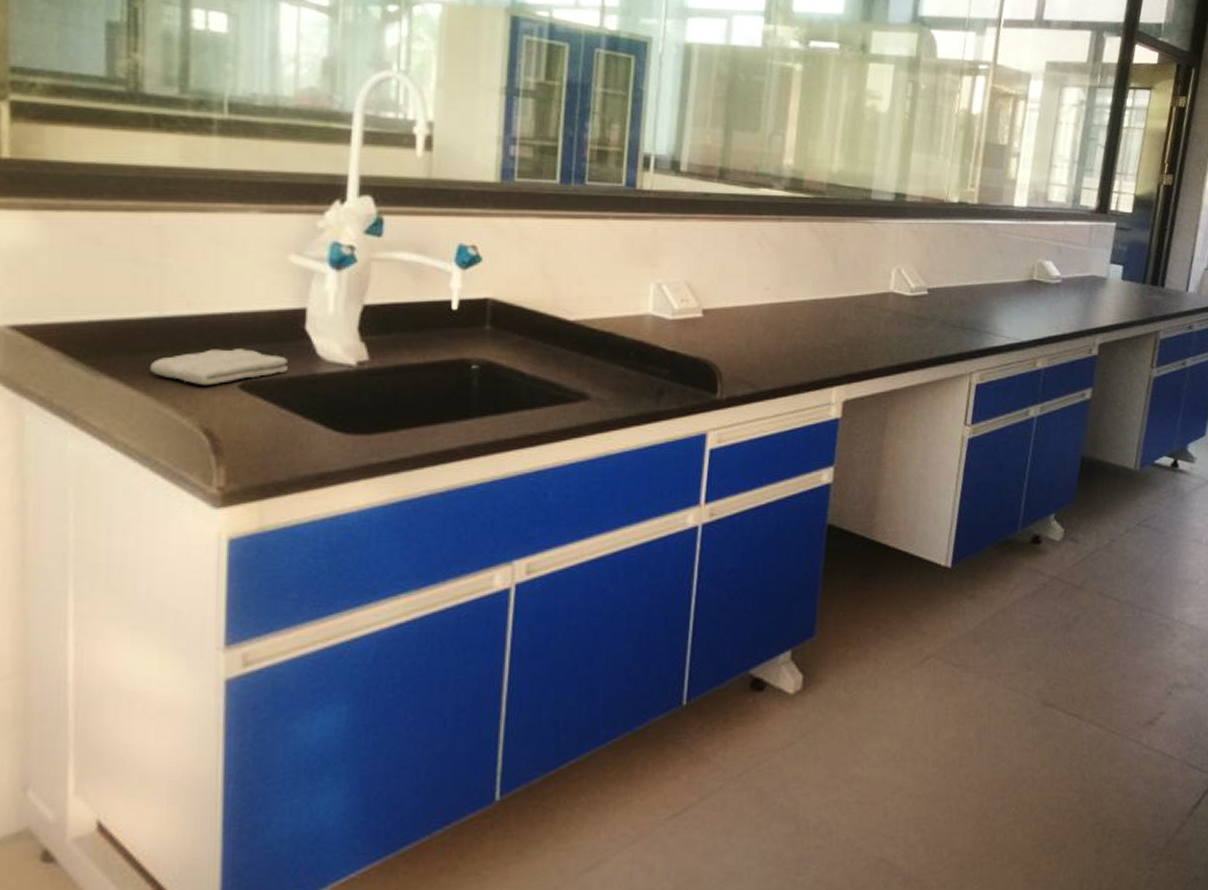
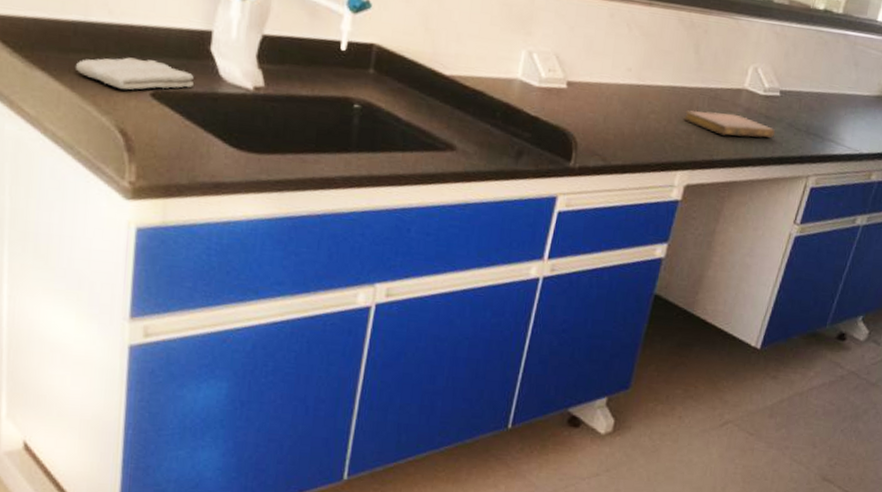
notebook: none [831,319,930,343] -> present [683,110,776,138]

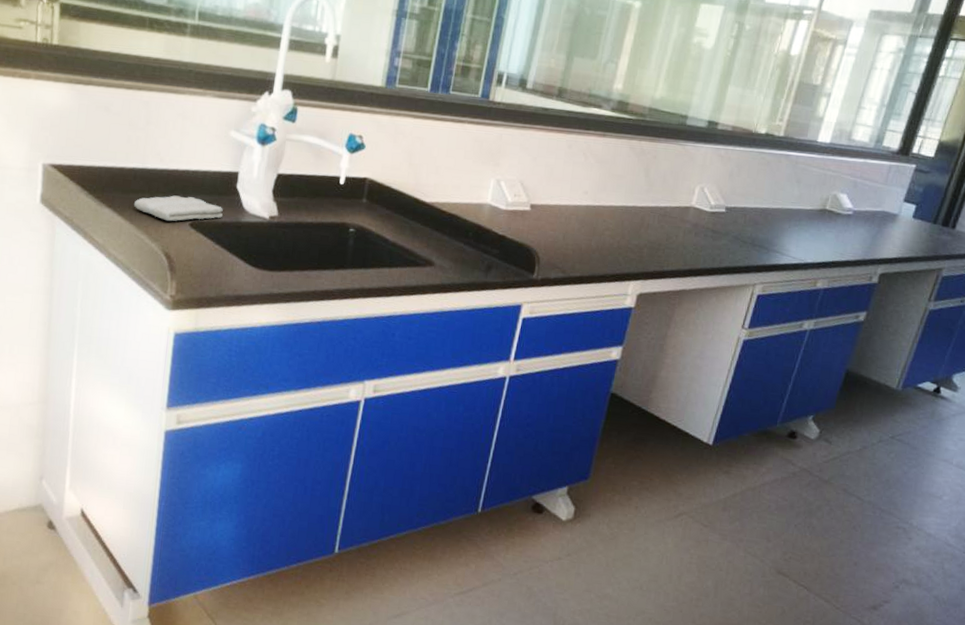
notebook: present [683,110,776,138] -> none [635,226,723,250]

